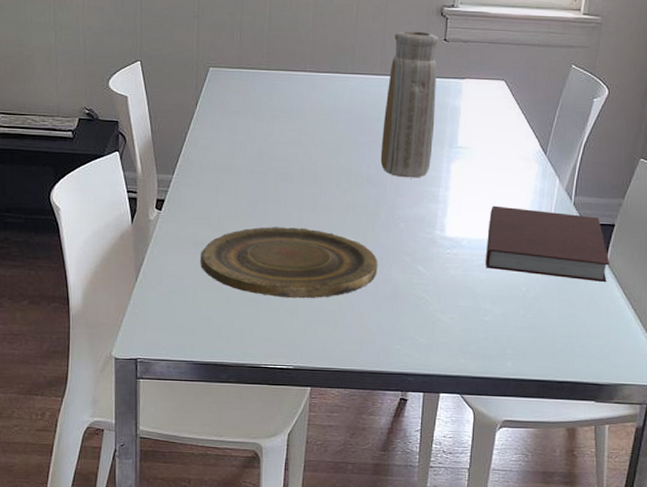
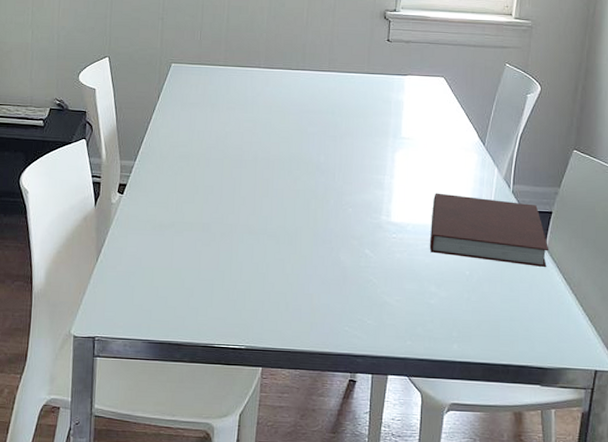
plate: present [200,227,378,299] -> none [158,211,327,280]
vase: present [380,31,438,178] -> none [329,32,382,167]

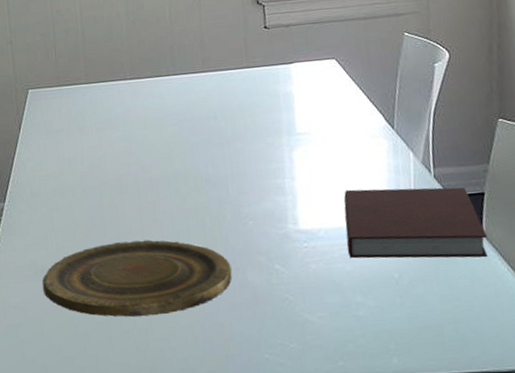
plate: none [158,211,327,280] -> present [42,239,232,318]

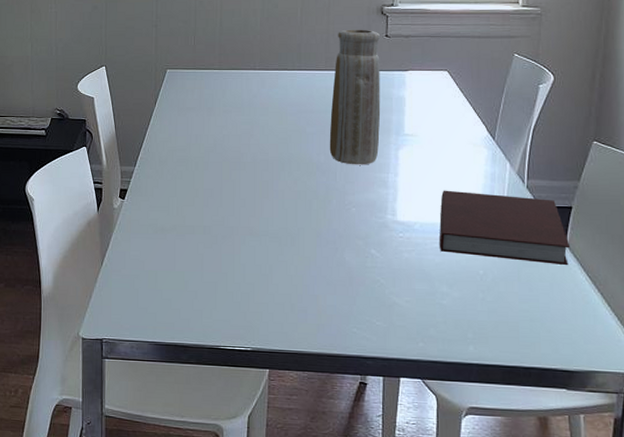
plate: present [42,239,232,318] -> none [161,213,331,282]
vase: none [212,22,271,174] -> present [329,29,381,165]

